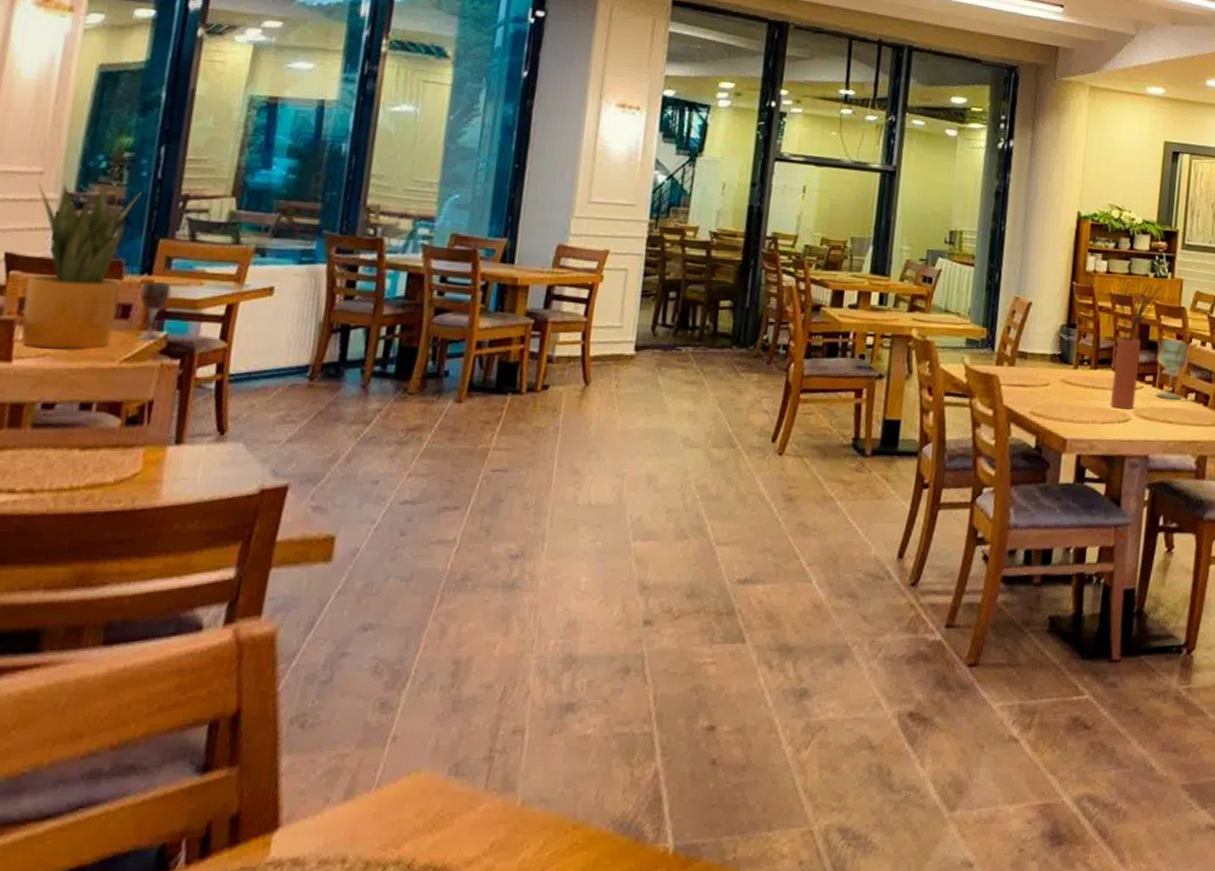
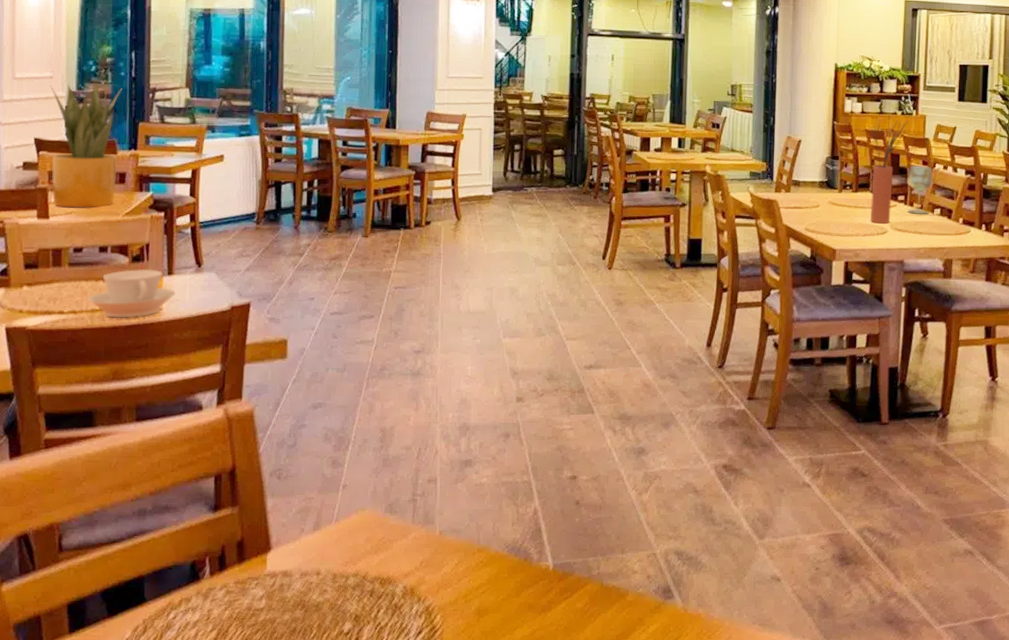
cup: none [53,434,183,501] -> present [87,268,176,318]
cup: present [134,282,172,342] -> none [131,155,152,200]

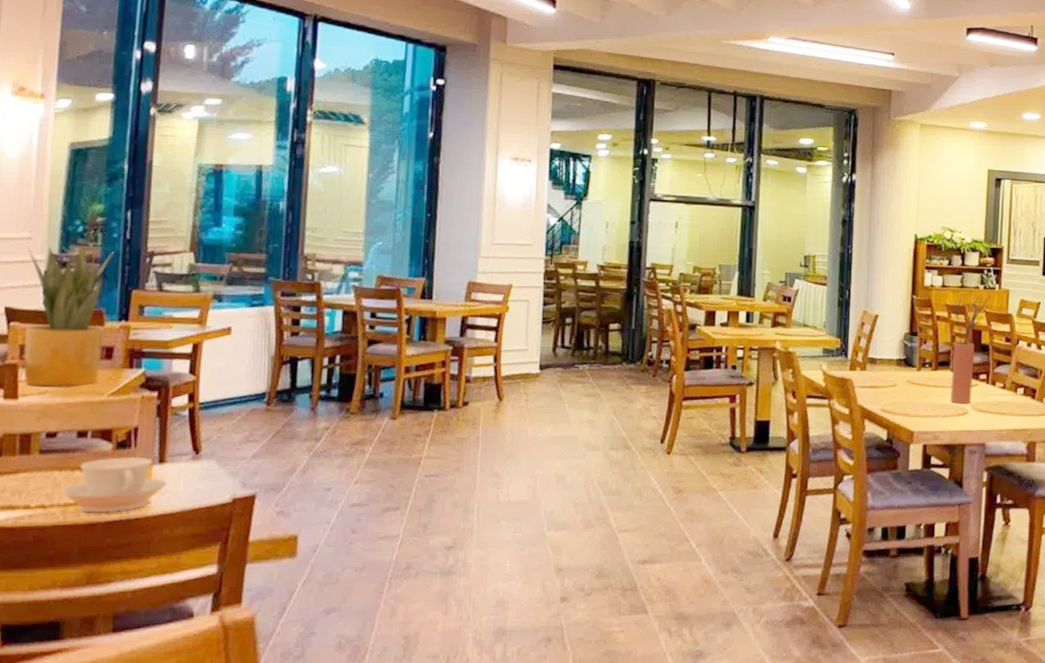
wine glass: present [907,165,933,214] -> none [989,341,1017,394]

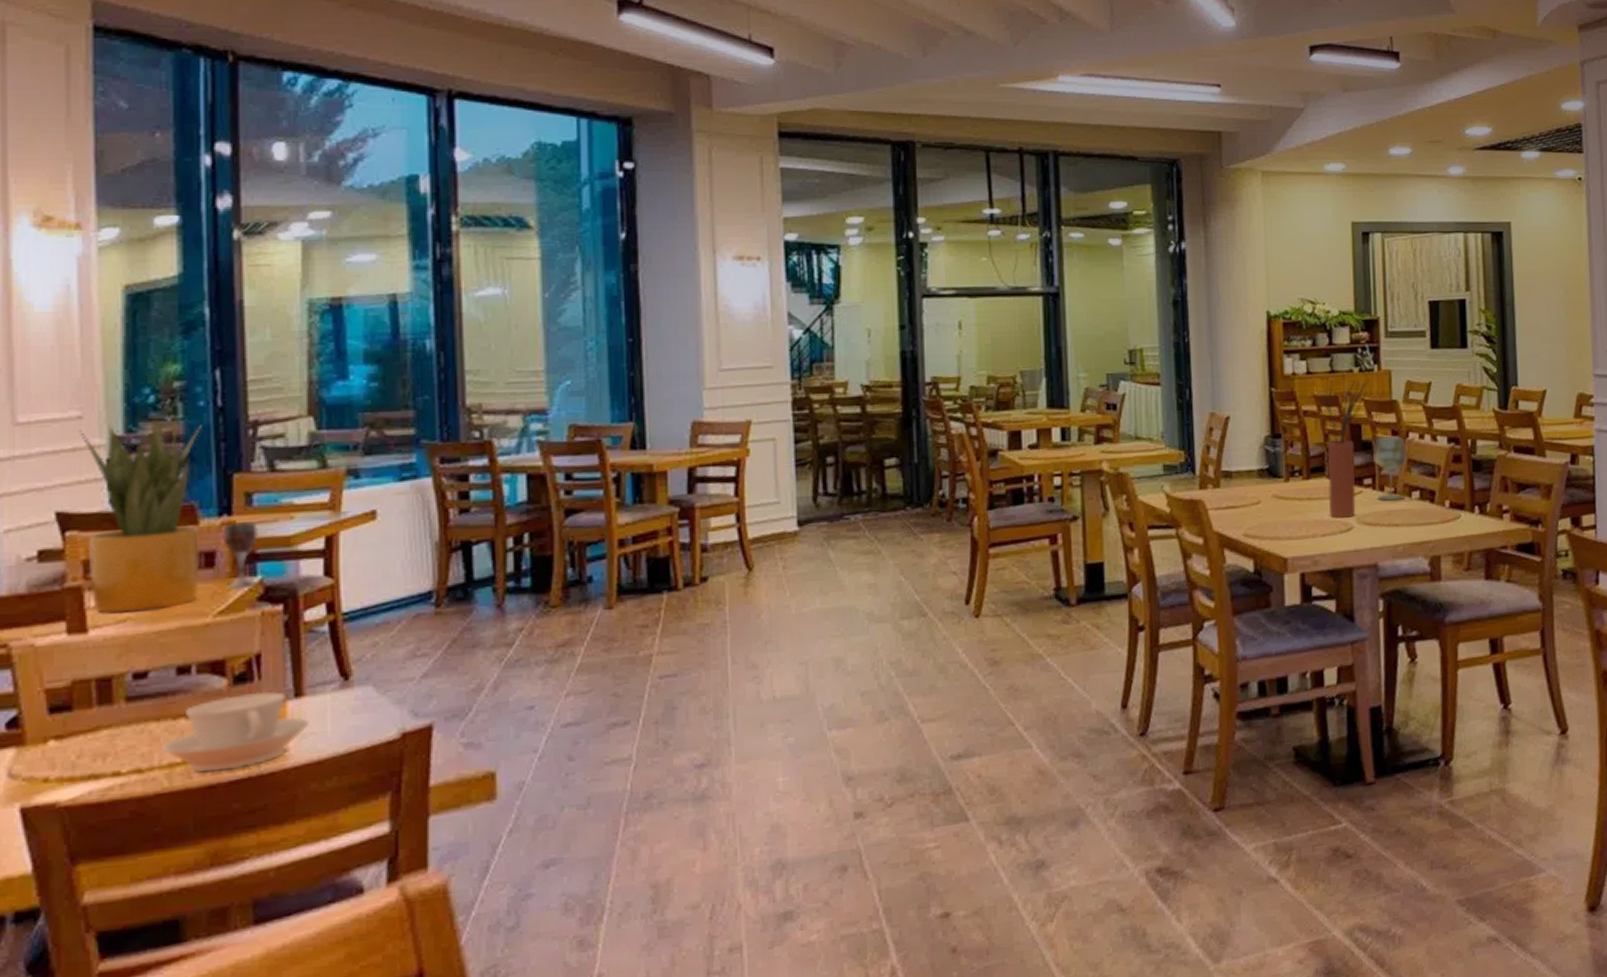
cup: none [118,327,146,378] -> present [223,522,258,590]
wine glass: none [989,341,1017,394] -> present [1373,436,1408,501]

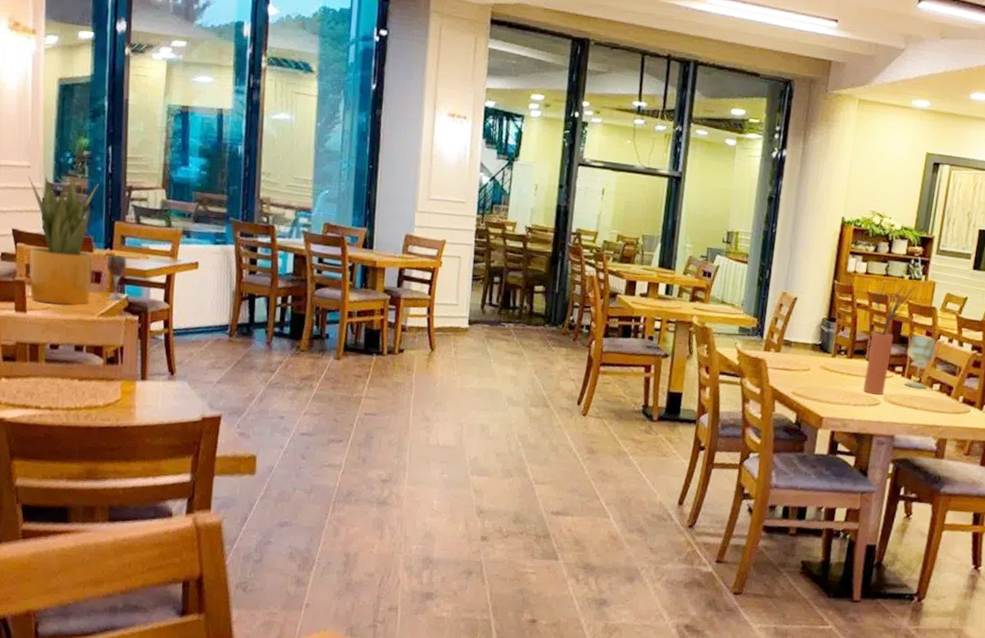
cup: present [160,691,309,772] -> none [63,371,148,419]

